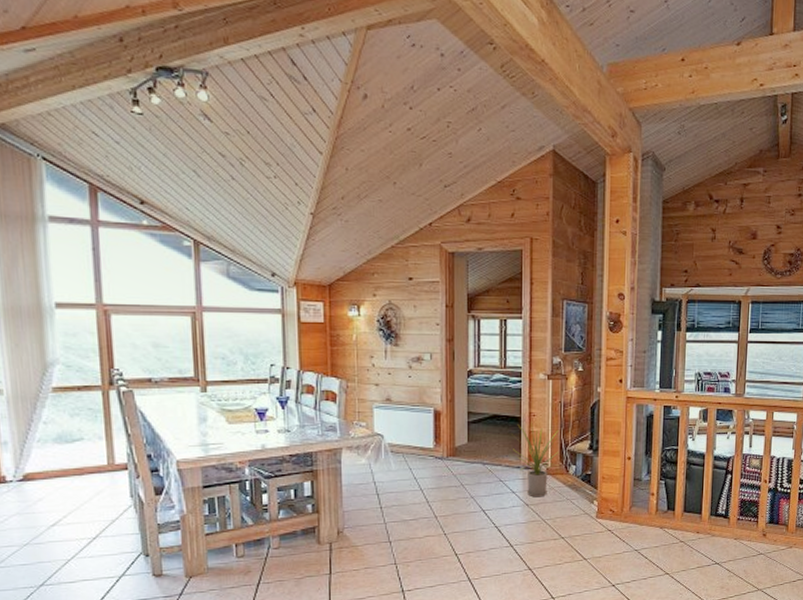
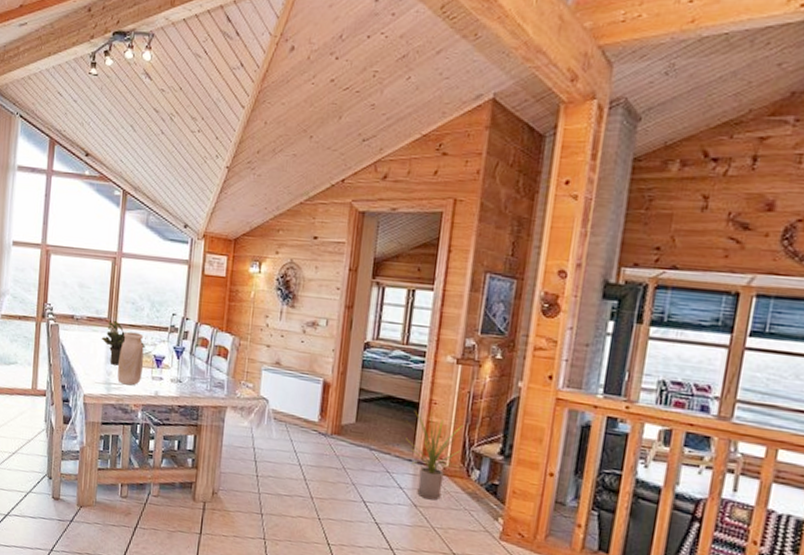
potted plant: none [189,378,244,425] -> present [101,320,145,366]
vase: none [214,388,244,443] -> present [117,331,144,386]

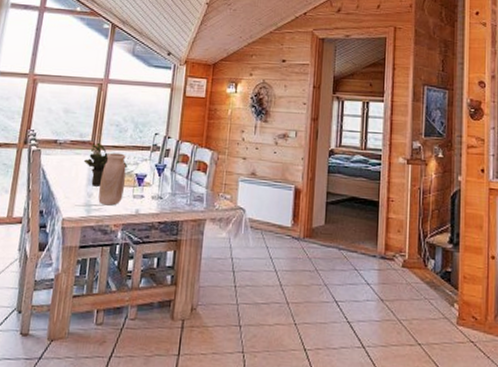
house plant: present [406,410,464,501] -> none [370,207,417,293]

